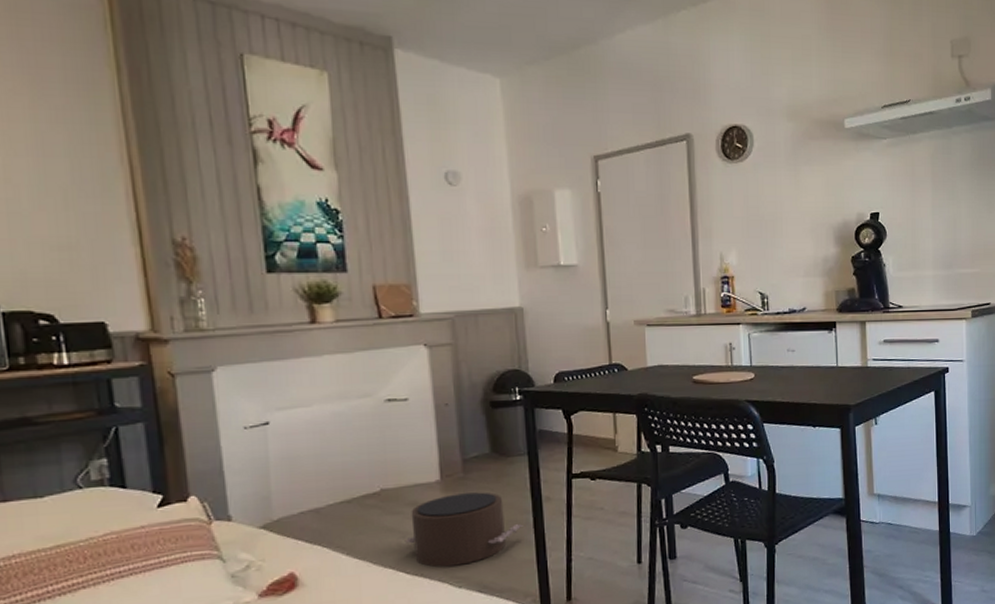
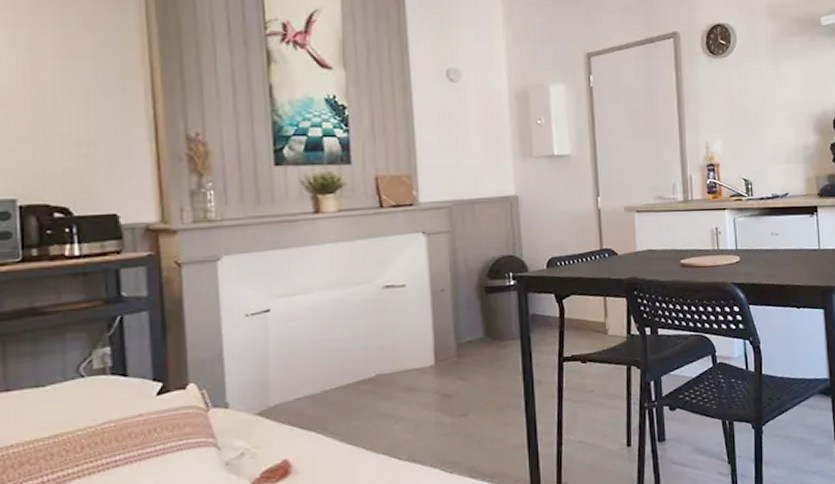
pouf: present [406,492,524,568] -> none [399,376,515,453]

